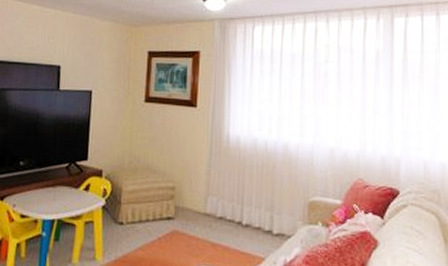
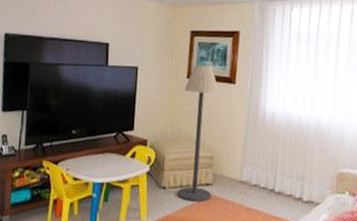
floor lamp: none [136,87,180,238] -> present [177,64,219,202]

